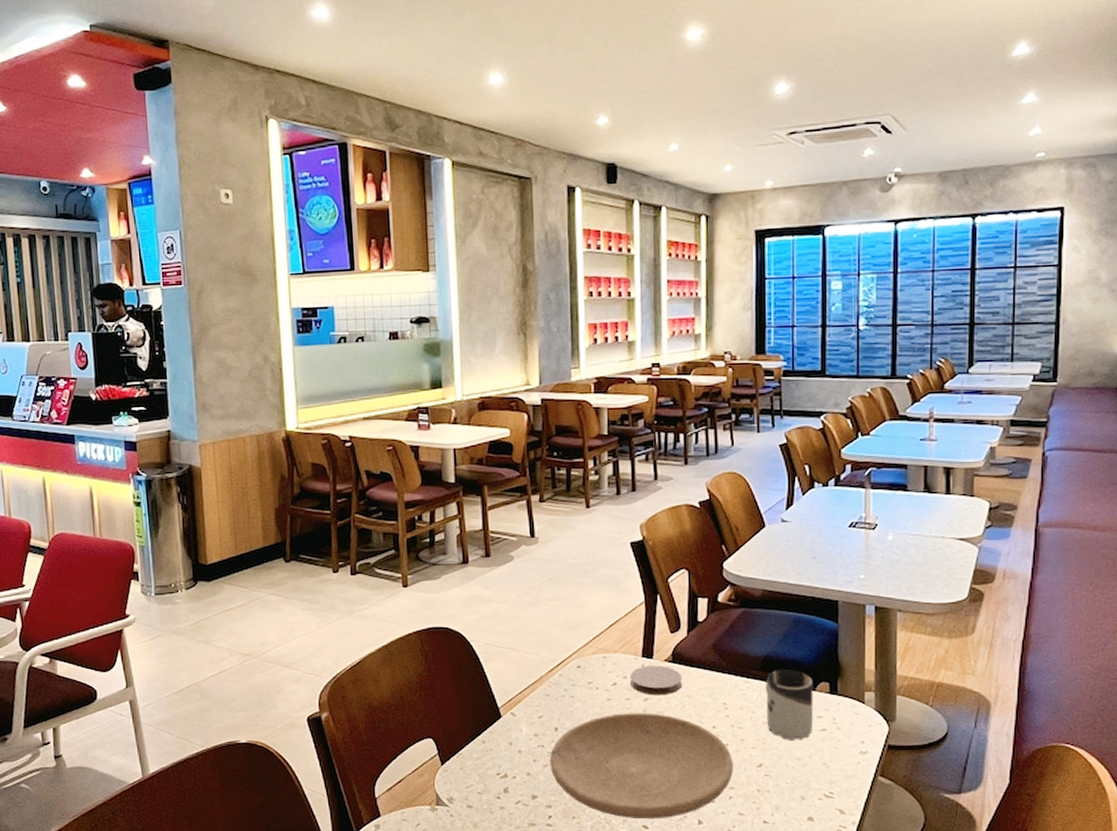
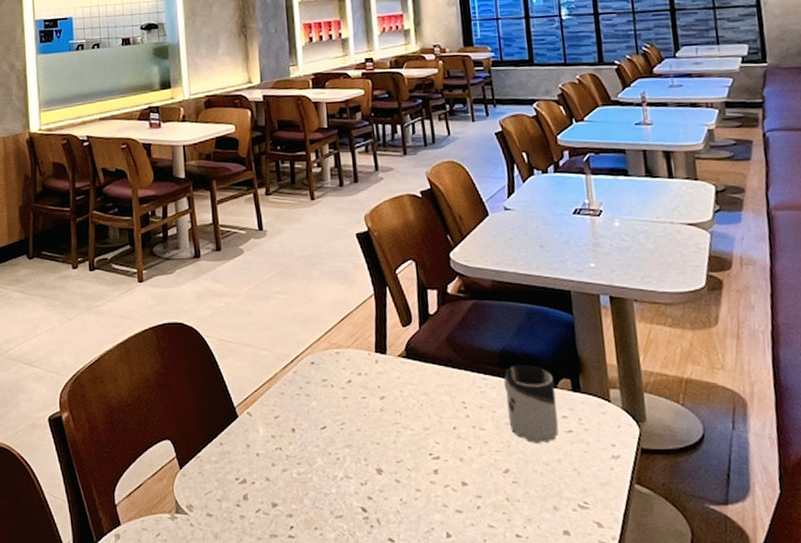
plate: present [549,713,734,819] -> none [288,412,479,531]
coaster: present [630,665,683,696] -> none [365,361,419,394]

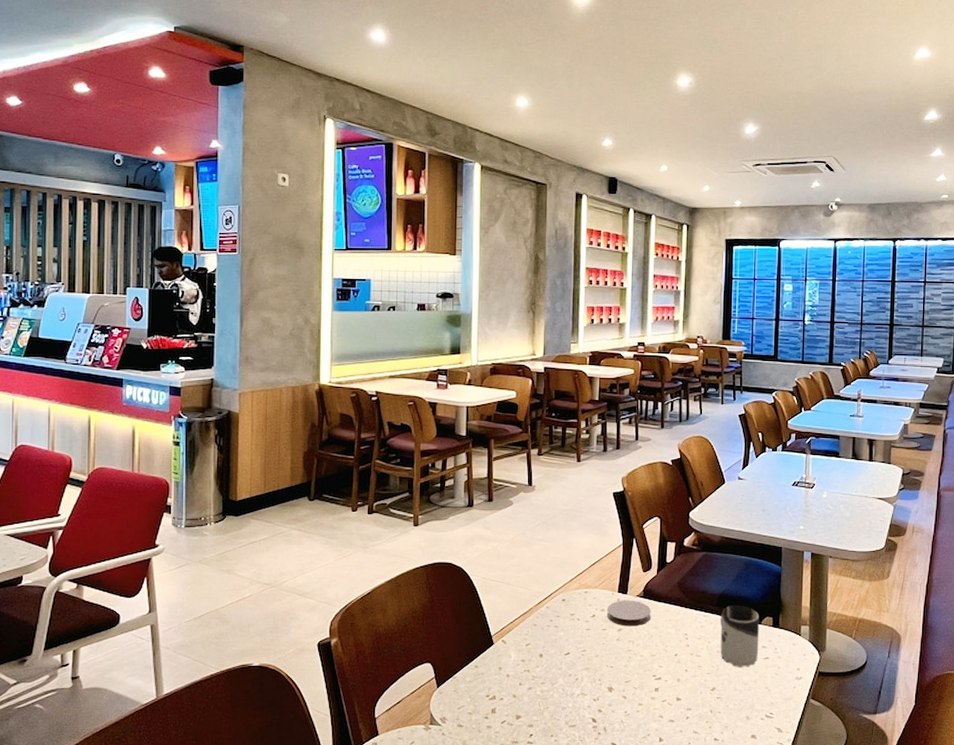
coaster: none [365,361,419,394] -> present [607,600,652,627]

